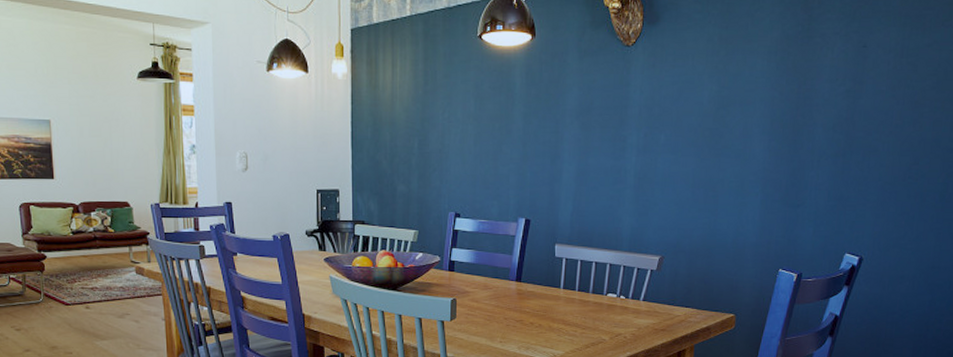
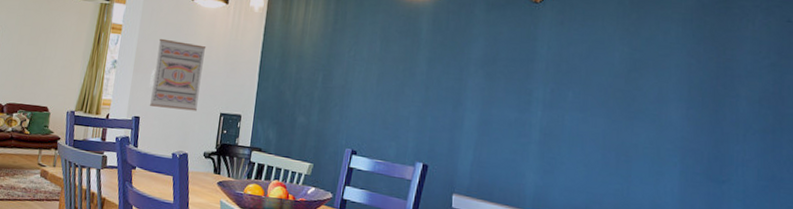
wall art: none [239,117,291,191] -> present [149,38,207,111]

